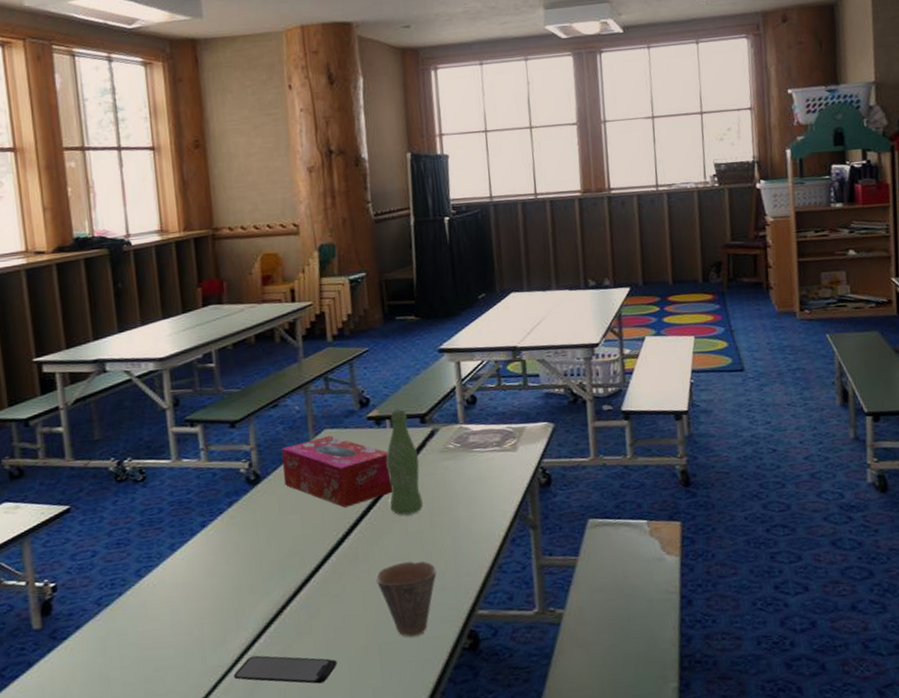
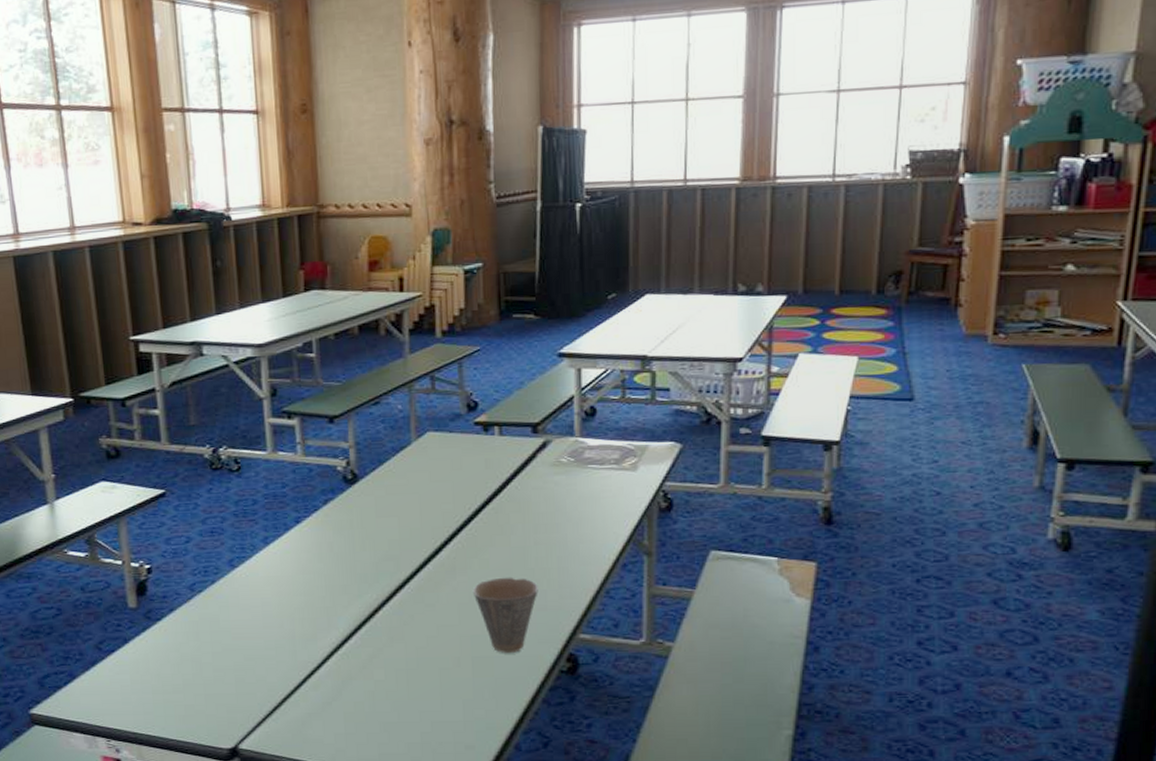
smartphone: present [233,655,337,684] -> none [322,655,428,690]
tissue box: present [282,436,394,508] -> none [381,439,498,516]
bottle: present [386,408,423,515] -> none [492,415,528,529]

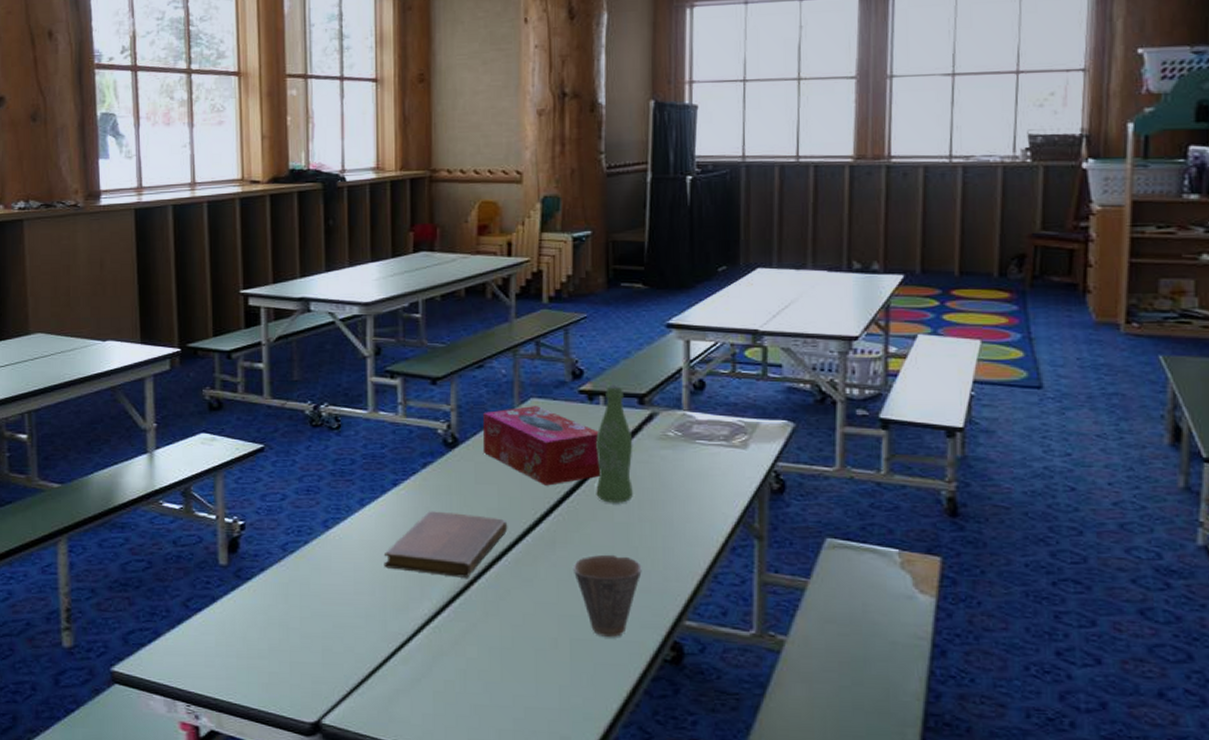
notebook: none [290,545,410,607] -> present [383,511,508,578]
tissue box: none [381,439,498,516] -> present [482,406,601,486]
bottle: none [492,415,528,529] -> present [596,384,633,503]

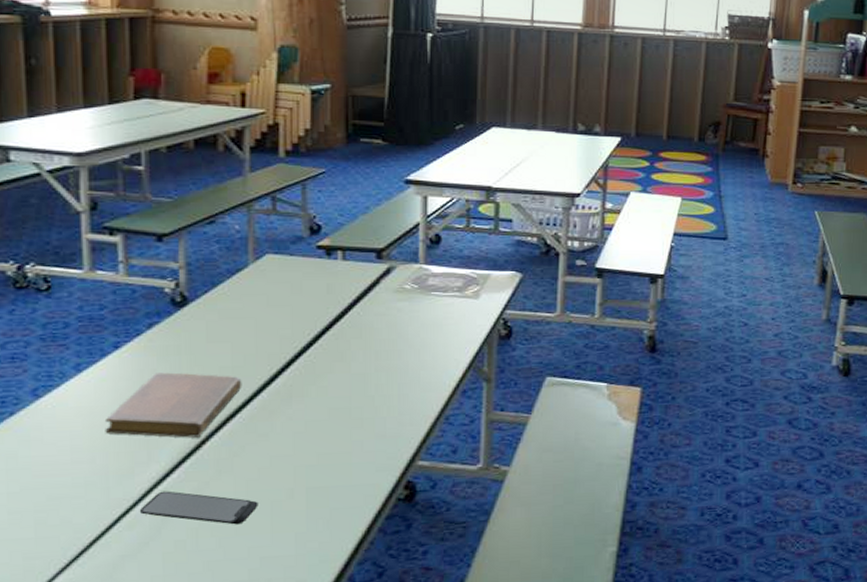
smartphone: none [412,628,523,671] -> present [139,491,258,525]
tissue box: present [482,406,601,486] -> none [214,262,339,341]
cup: present [572,554,642,637] -> none [309,404,378,483]
bottle: present [596,384,633,503] -> none [333,239,371,355]

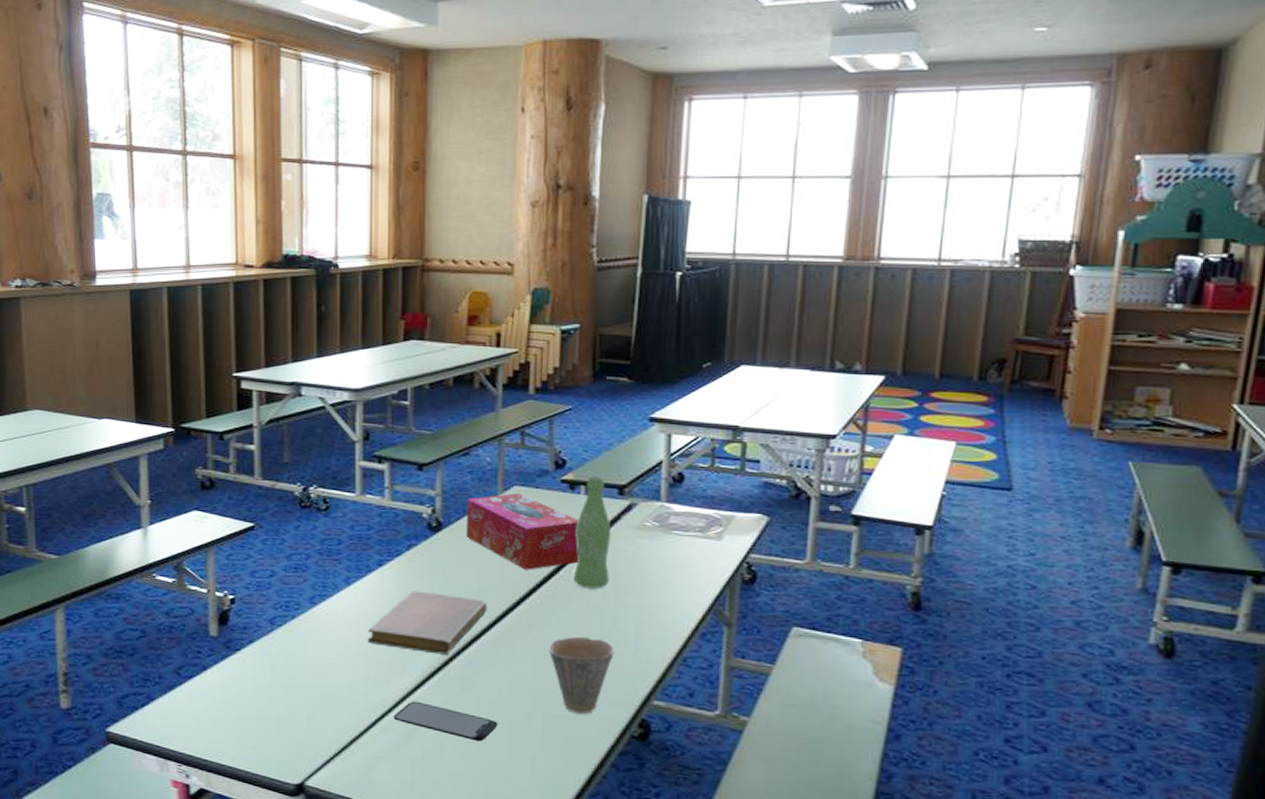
tissue box: none [214,262,339,341] -> present [465,493,579,570]
cup: none [309,404,378,483] -> present [548,636,614,714]
bottle: none [333,239,371,355] -> present [573,475,612,589]

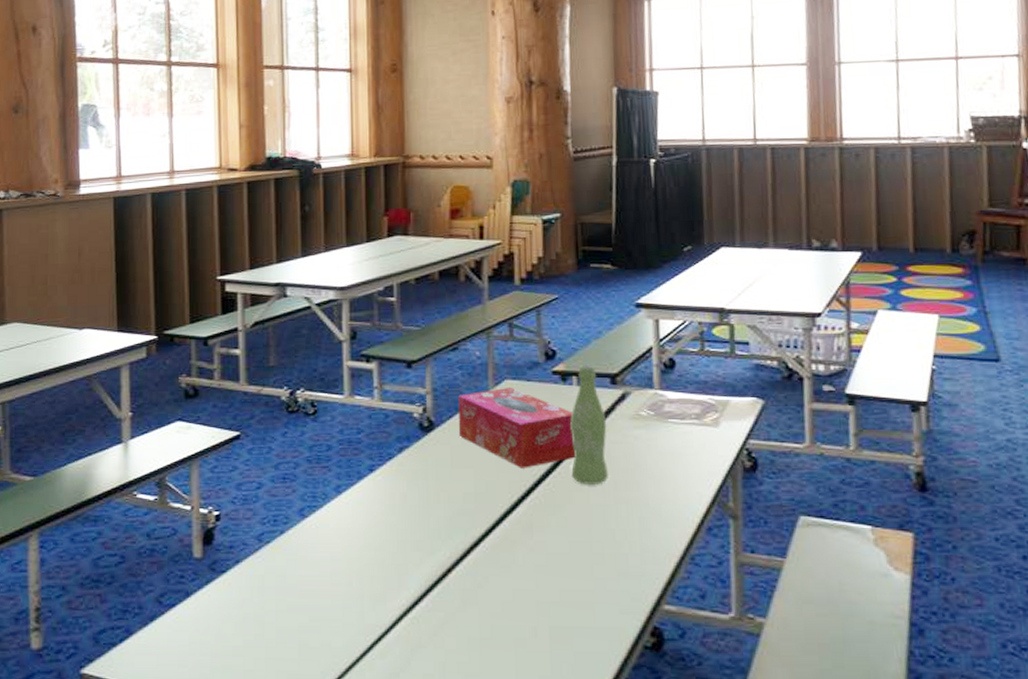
notebook: present [367,591,488,655] -> none [360,497,485,565]
smartphone: present [393,701,498,742] -> none [390,619,503,662]
cup: present [548,636,614,714] -> none [550,537,620,624]

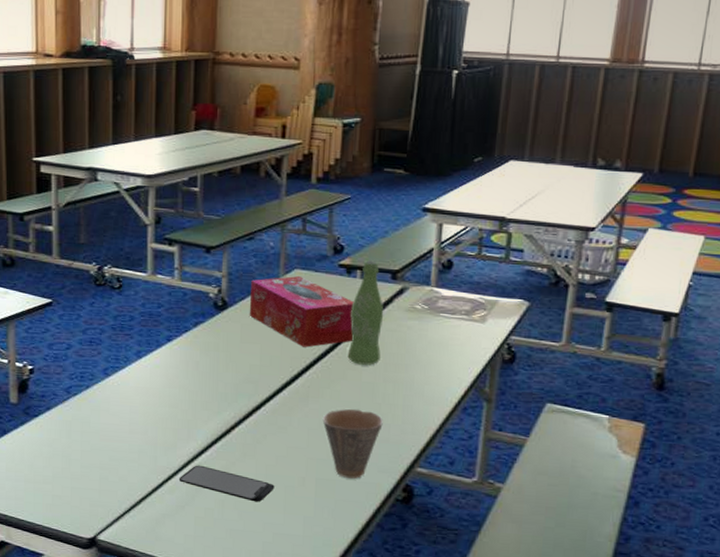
smartphone: none [390,619,503,662] -> present [178,465,275,502]
cup: none [550,537,620,624] -> present [322,408,383,479]

